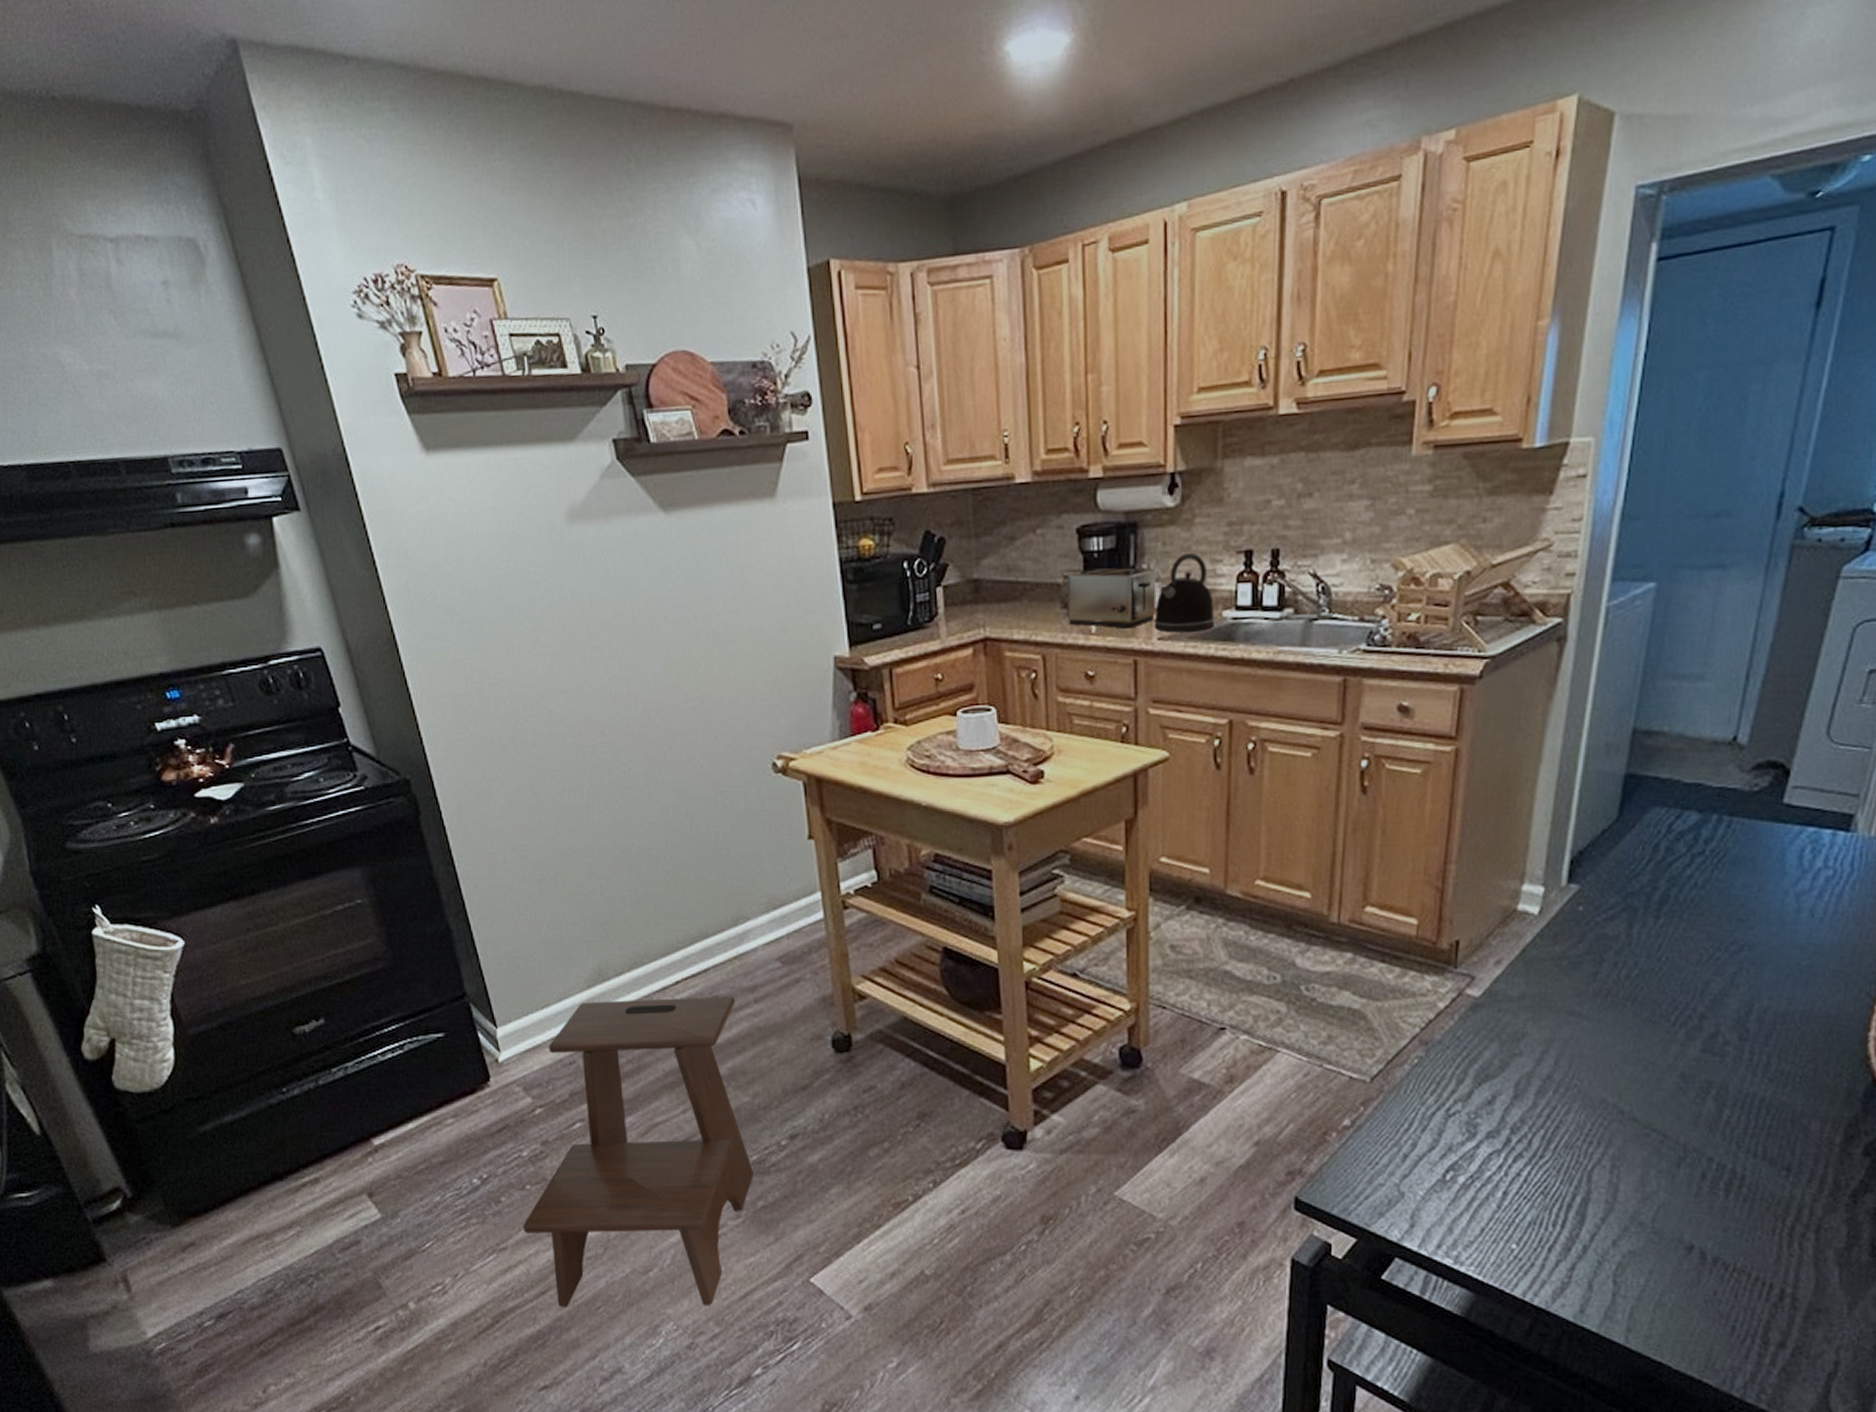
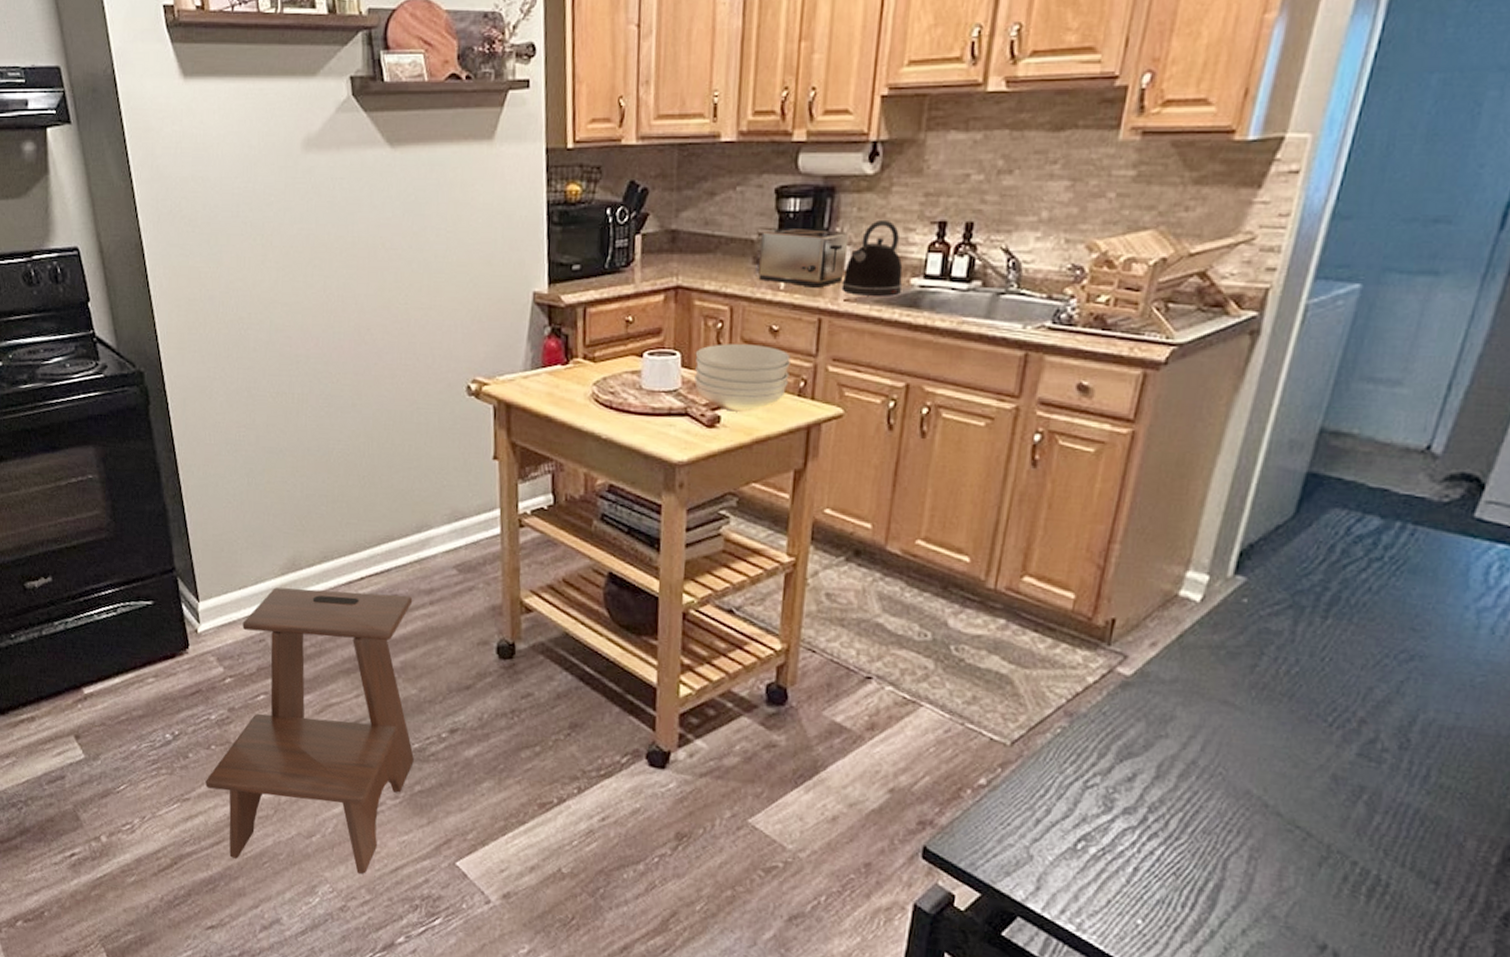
bowl: none [1011,693,1110,765] -> present [694,344,791,412]

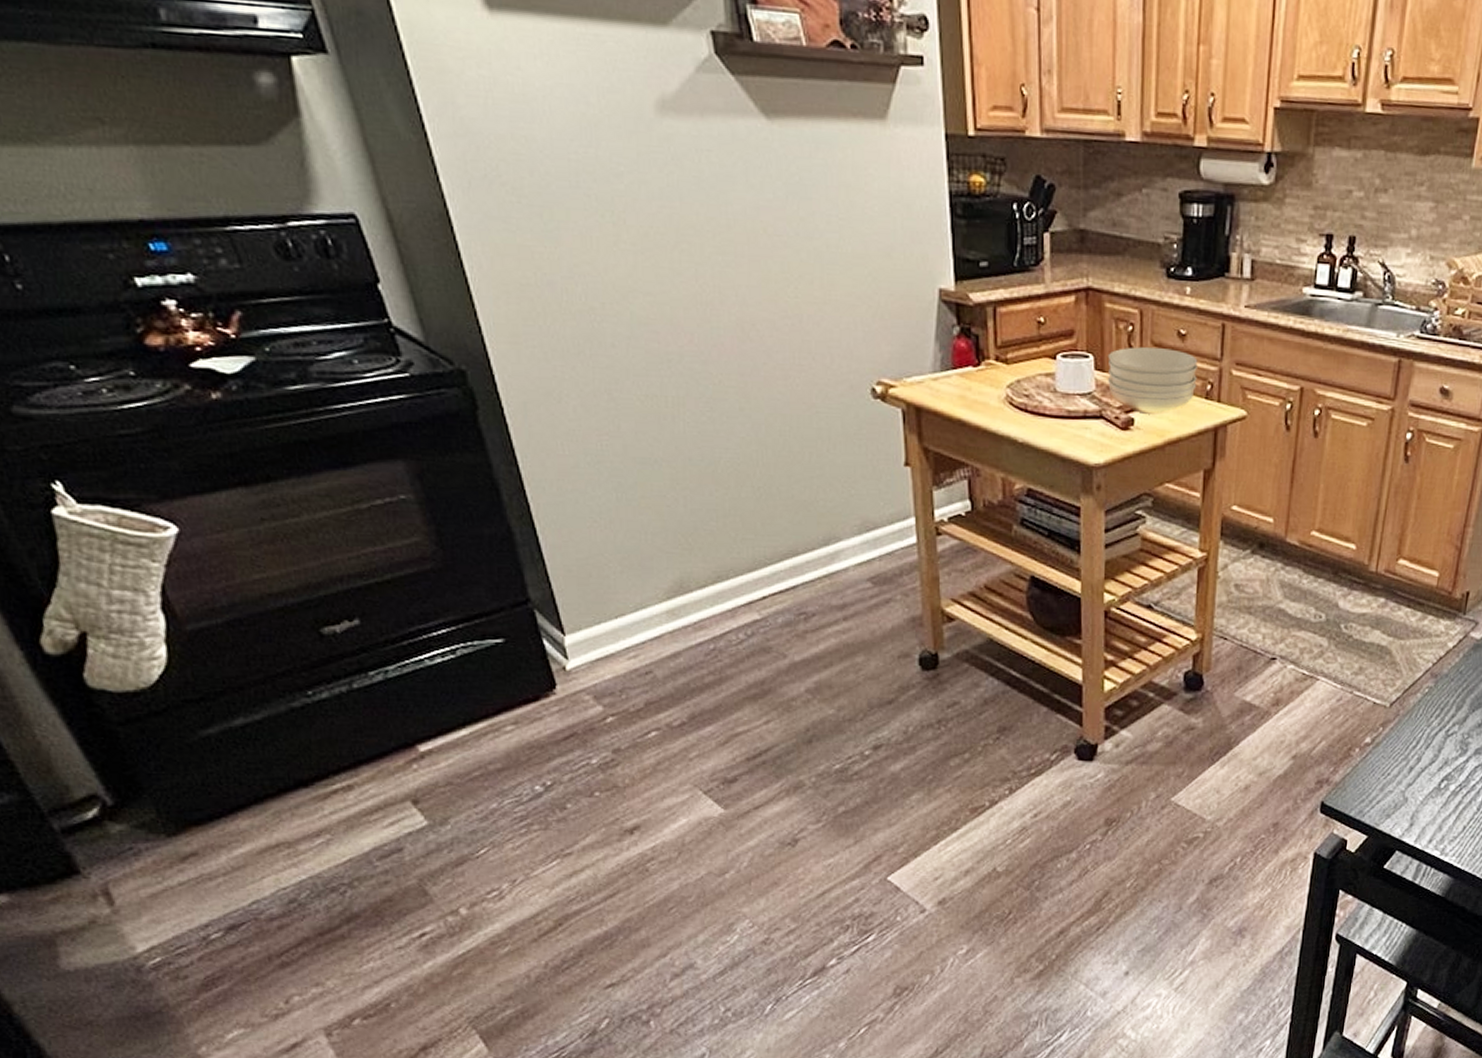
step stool: present [205,587,414,874] -> none [590,612,836,909]
toaster: present [758,227,849,288] -> none [1166,232,1248,294]
kettle: present [841,219,903,296] -> none [1242,229,1297,304]

